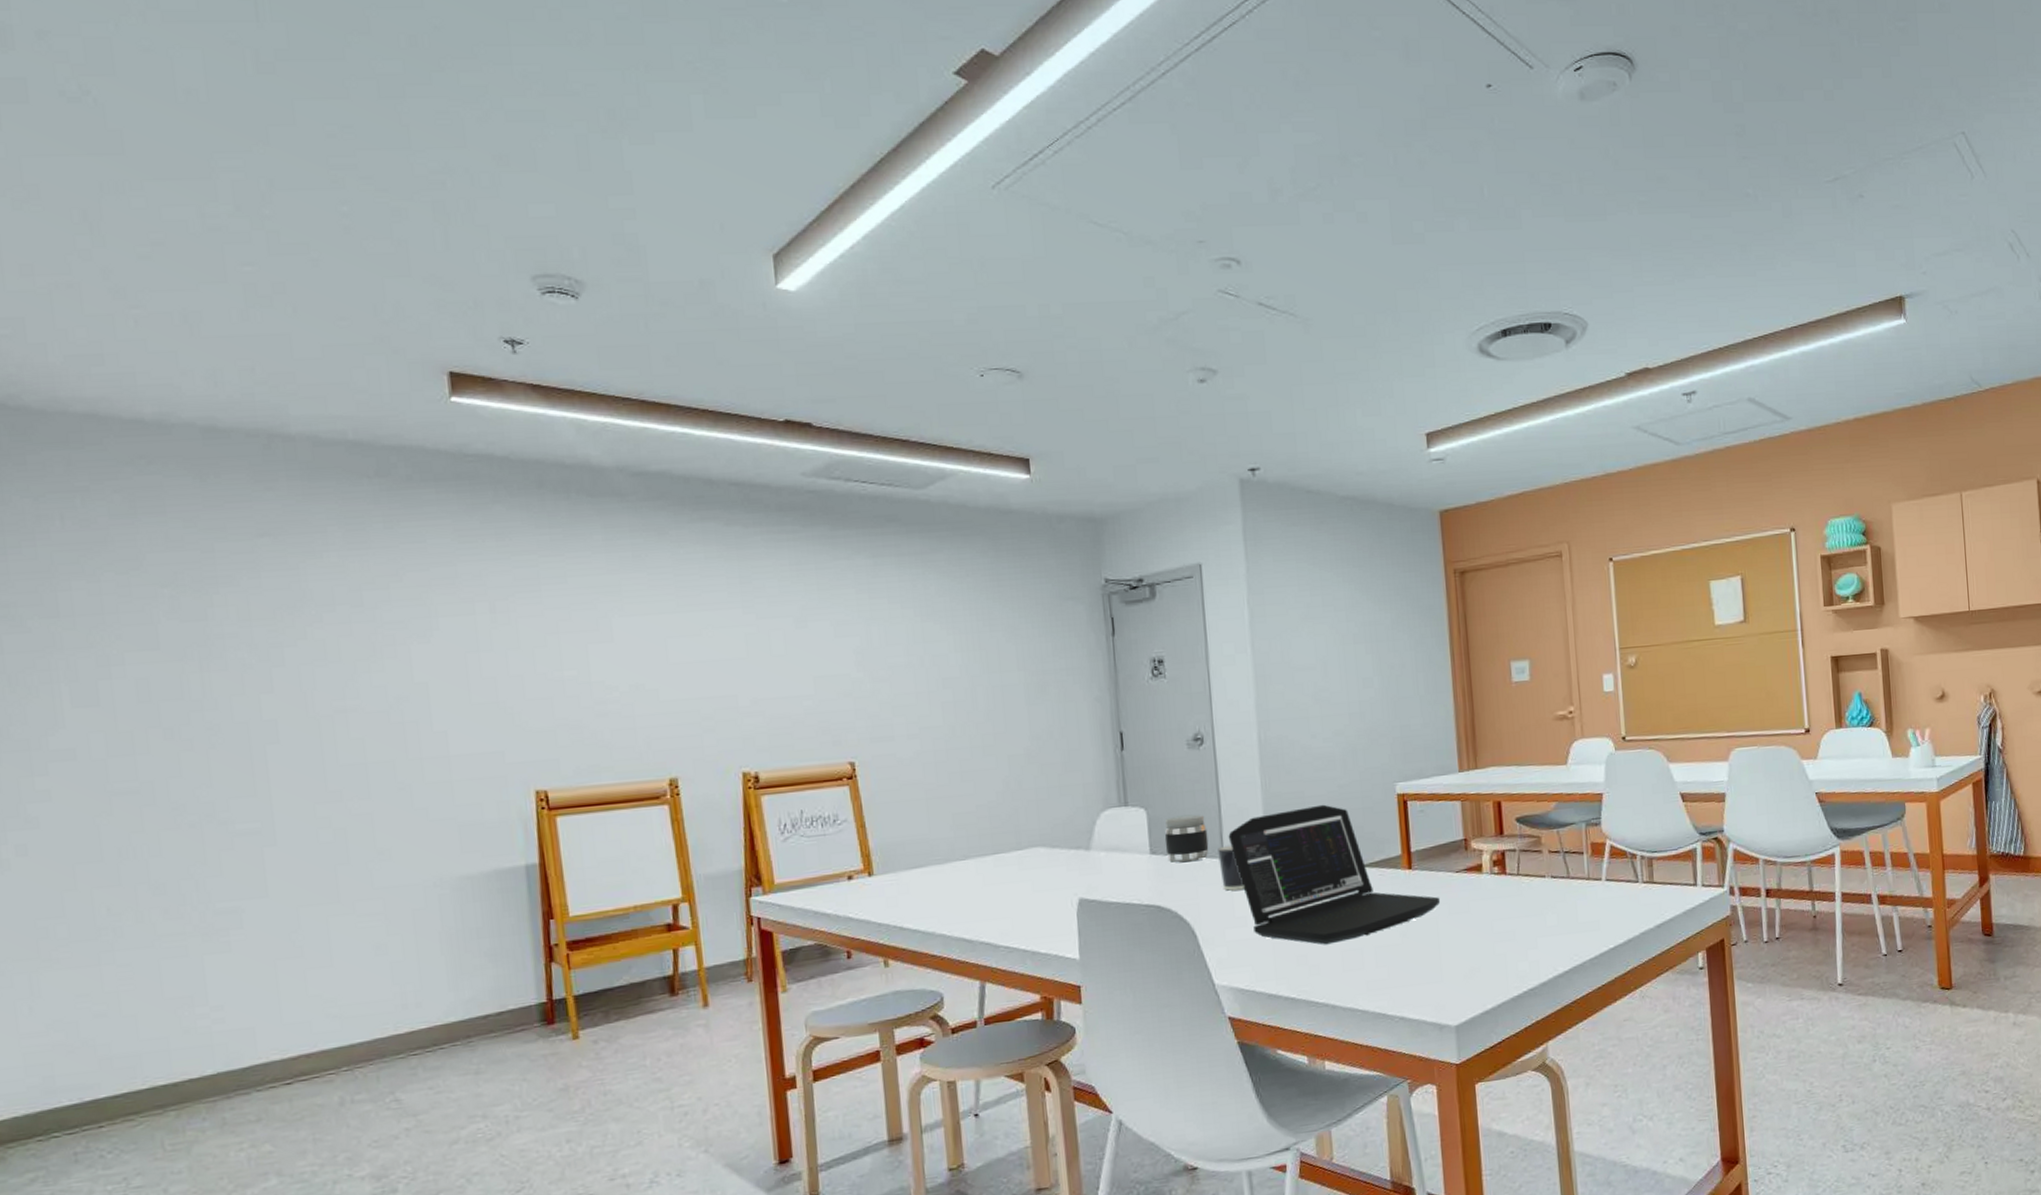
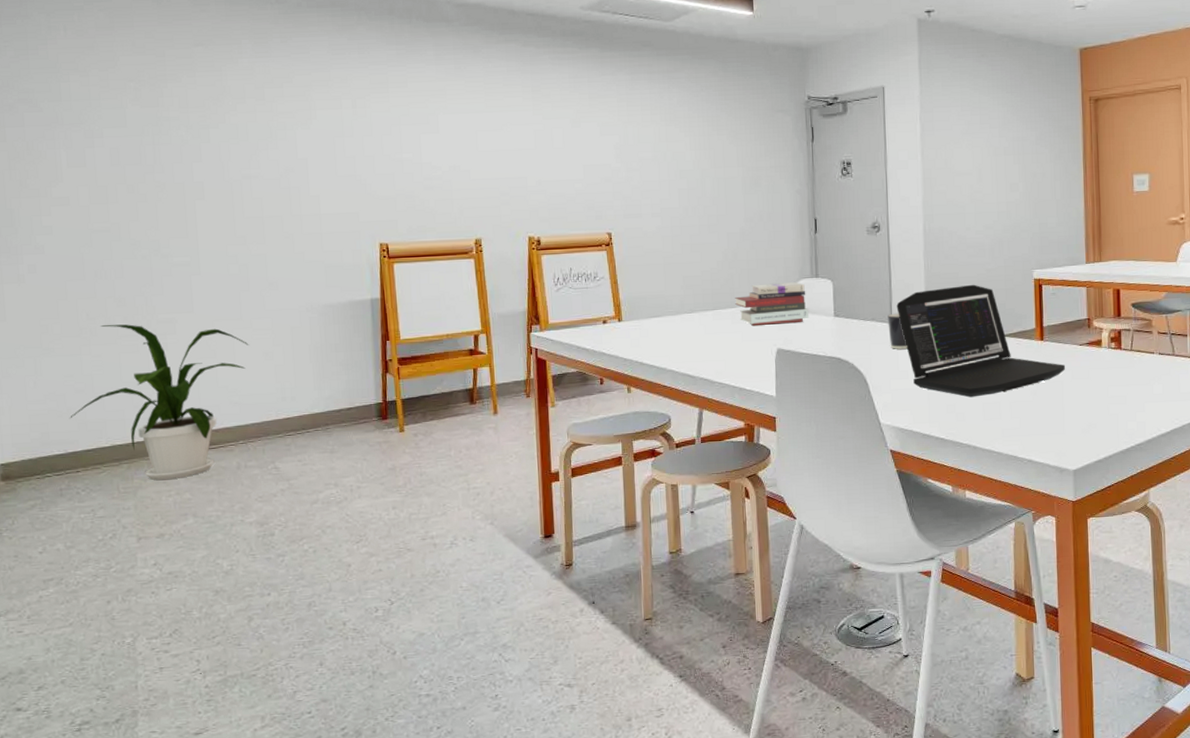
house plant: none [86,917,352,1131] -> present [70,324,249,481]
books: none [1021,813,1119,871] -> present [735,282,810,326]
jar: present [1164,814,1209,863] -> none [846,287,881,325]

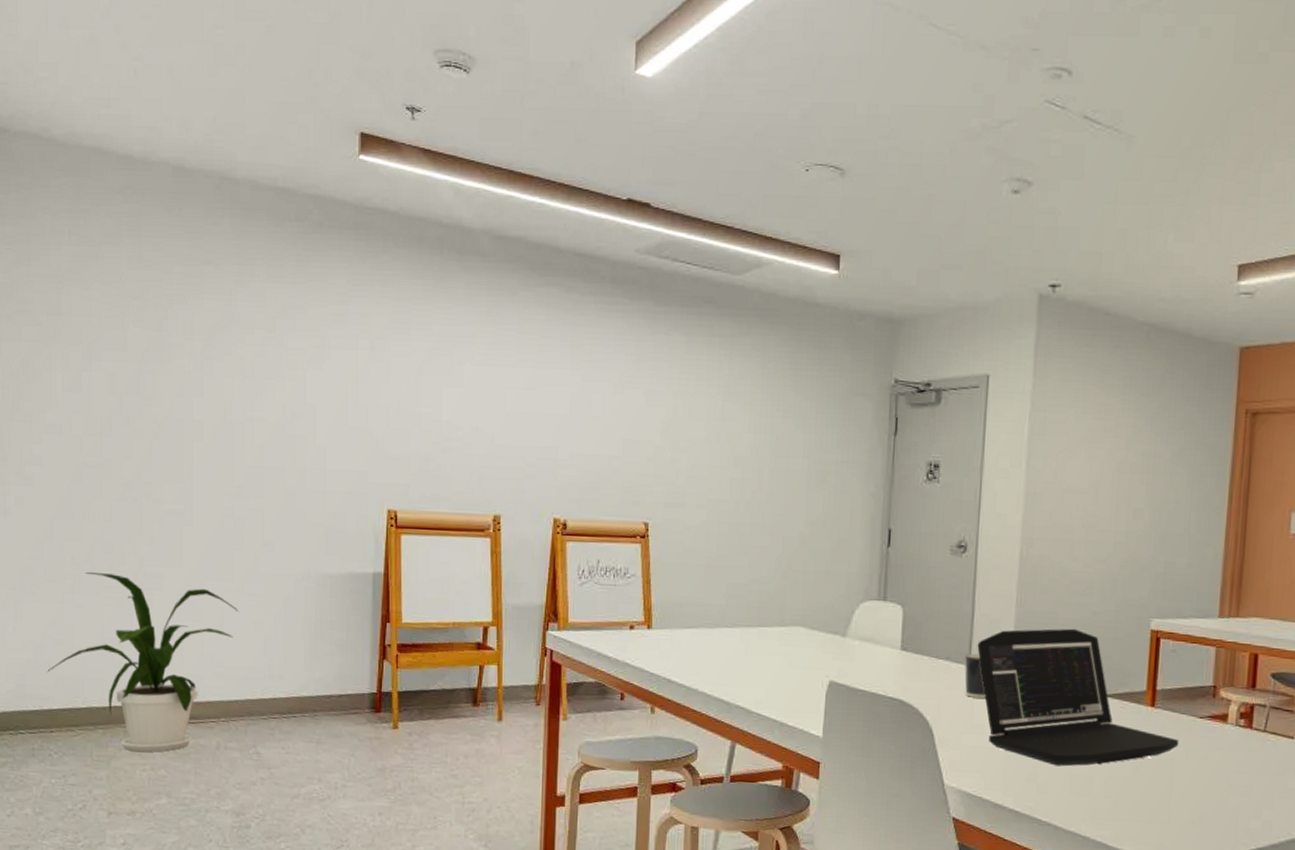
books: present [735,282,810,326] -> none [785,601,872,652]

